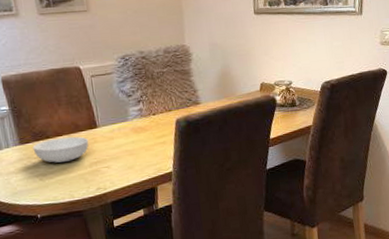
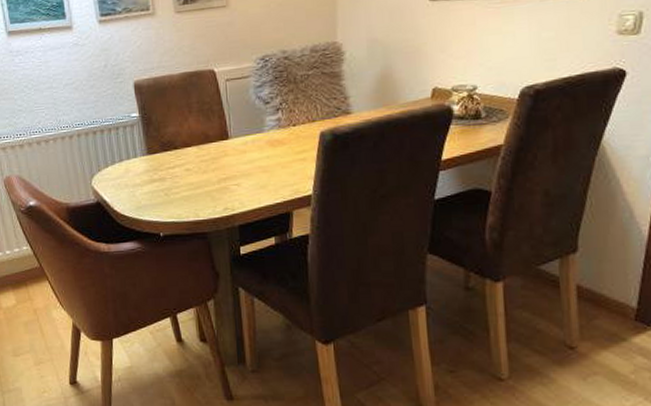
serving bowl: present [33,136,89,163] -> none [160,148,219,177]

